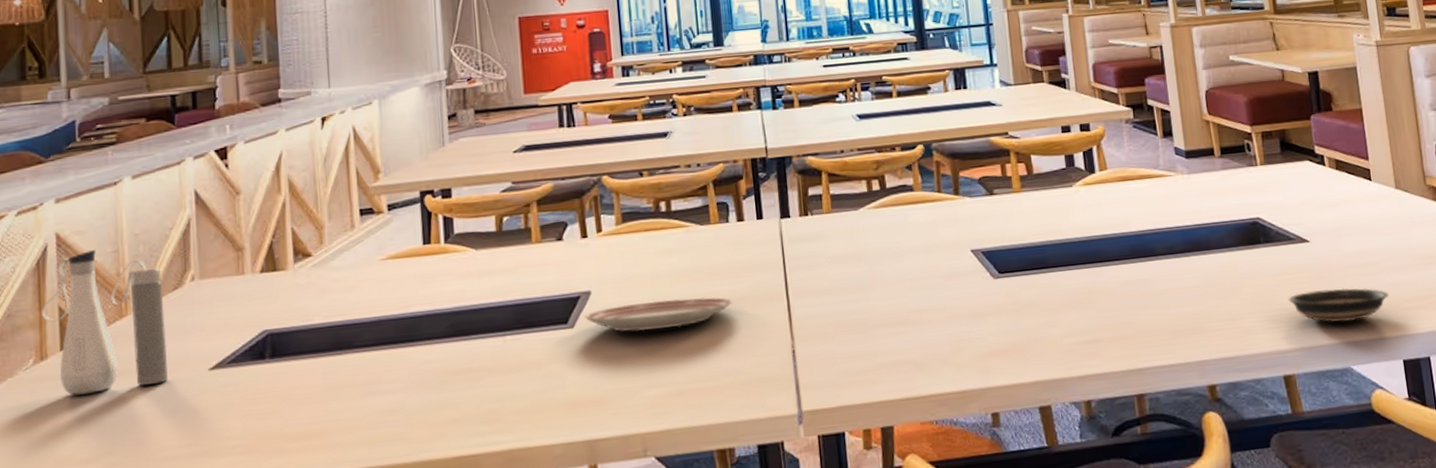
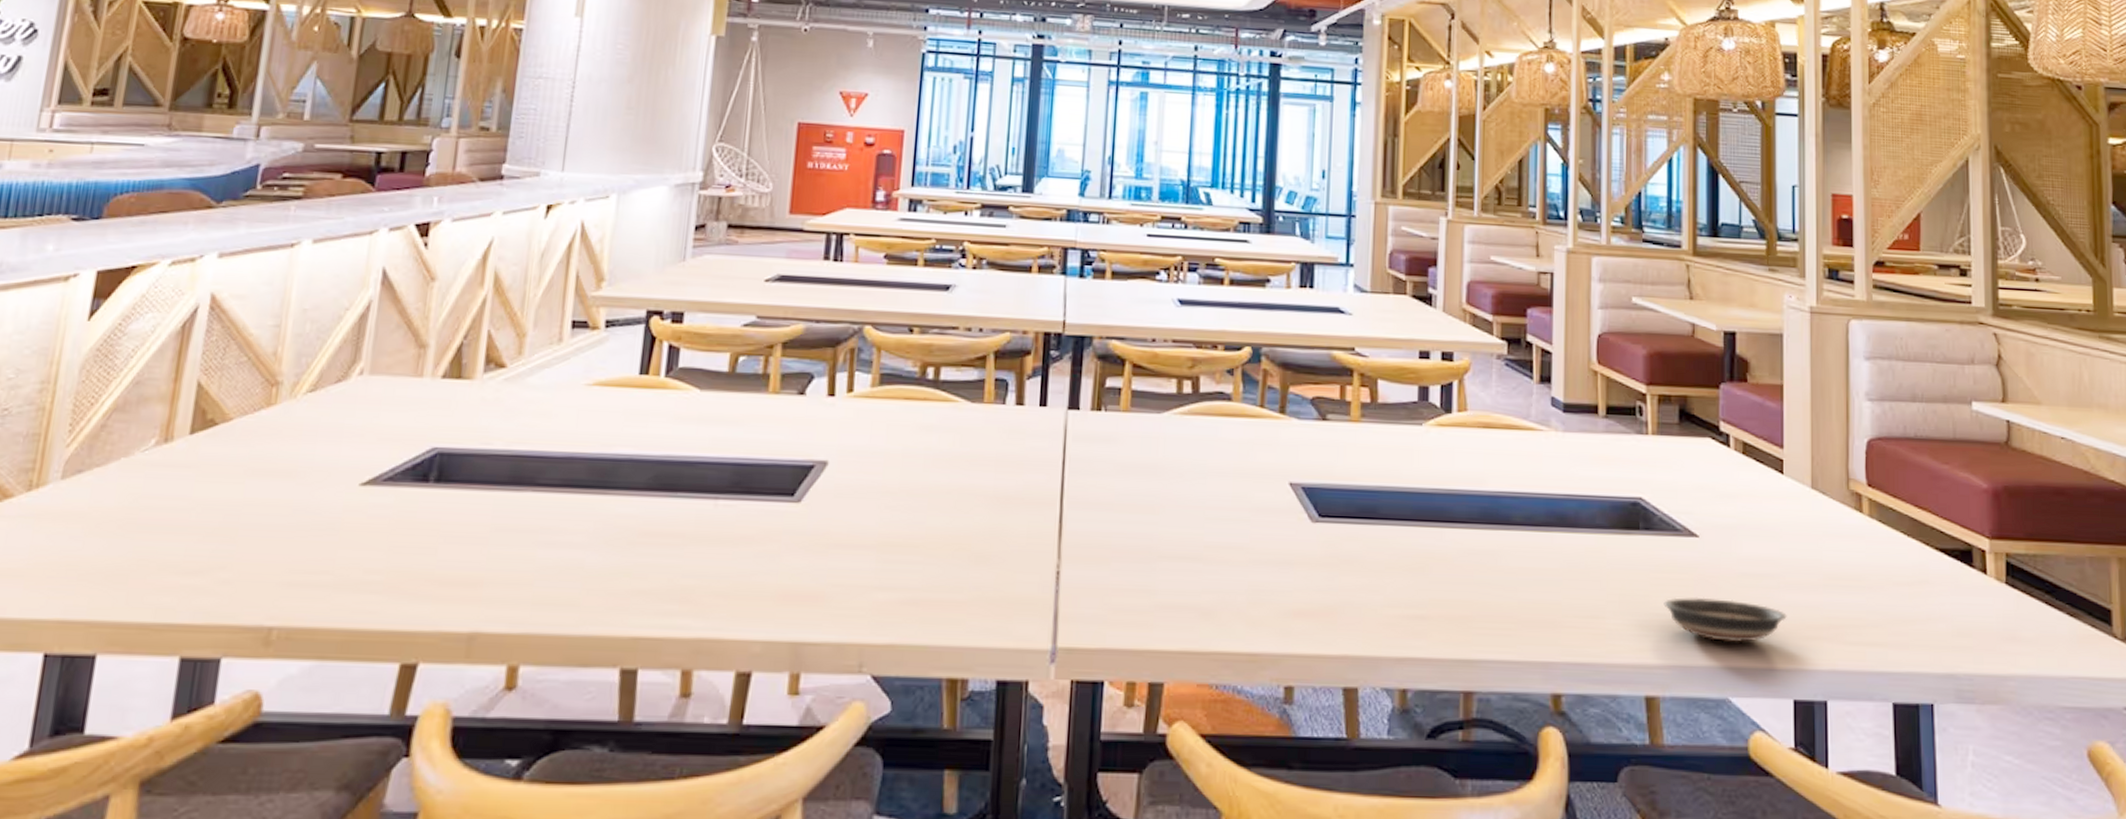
water bottle: present [42,249,168,396] -> none [176,319,327,492]
dinner plate: present [585,297,734,332] -> none [816,483,997,522]

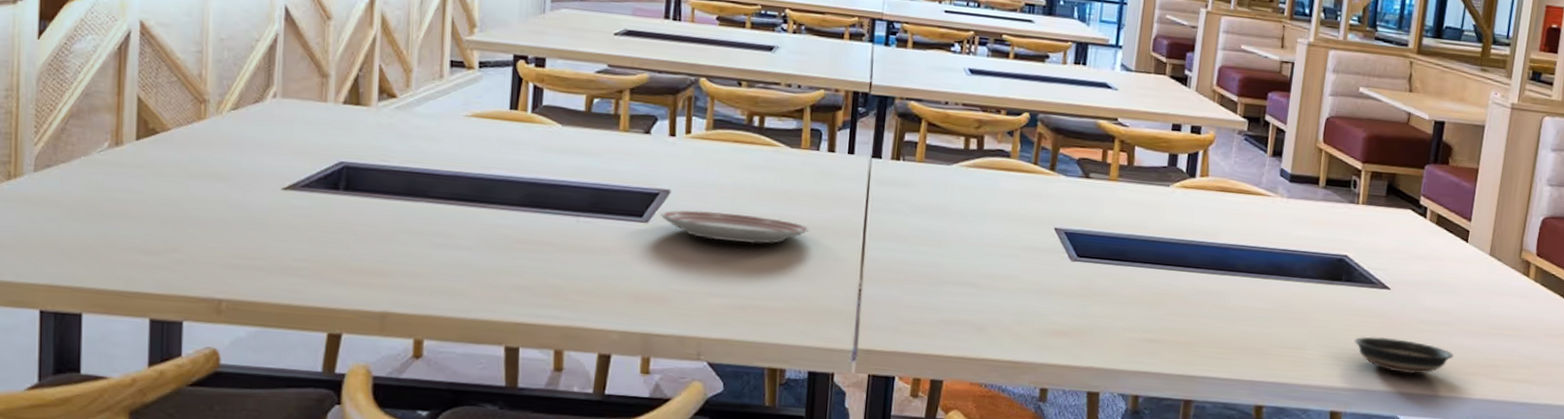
dinner plate: none [816,483,997,522] -> present [661,209,811,244]

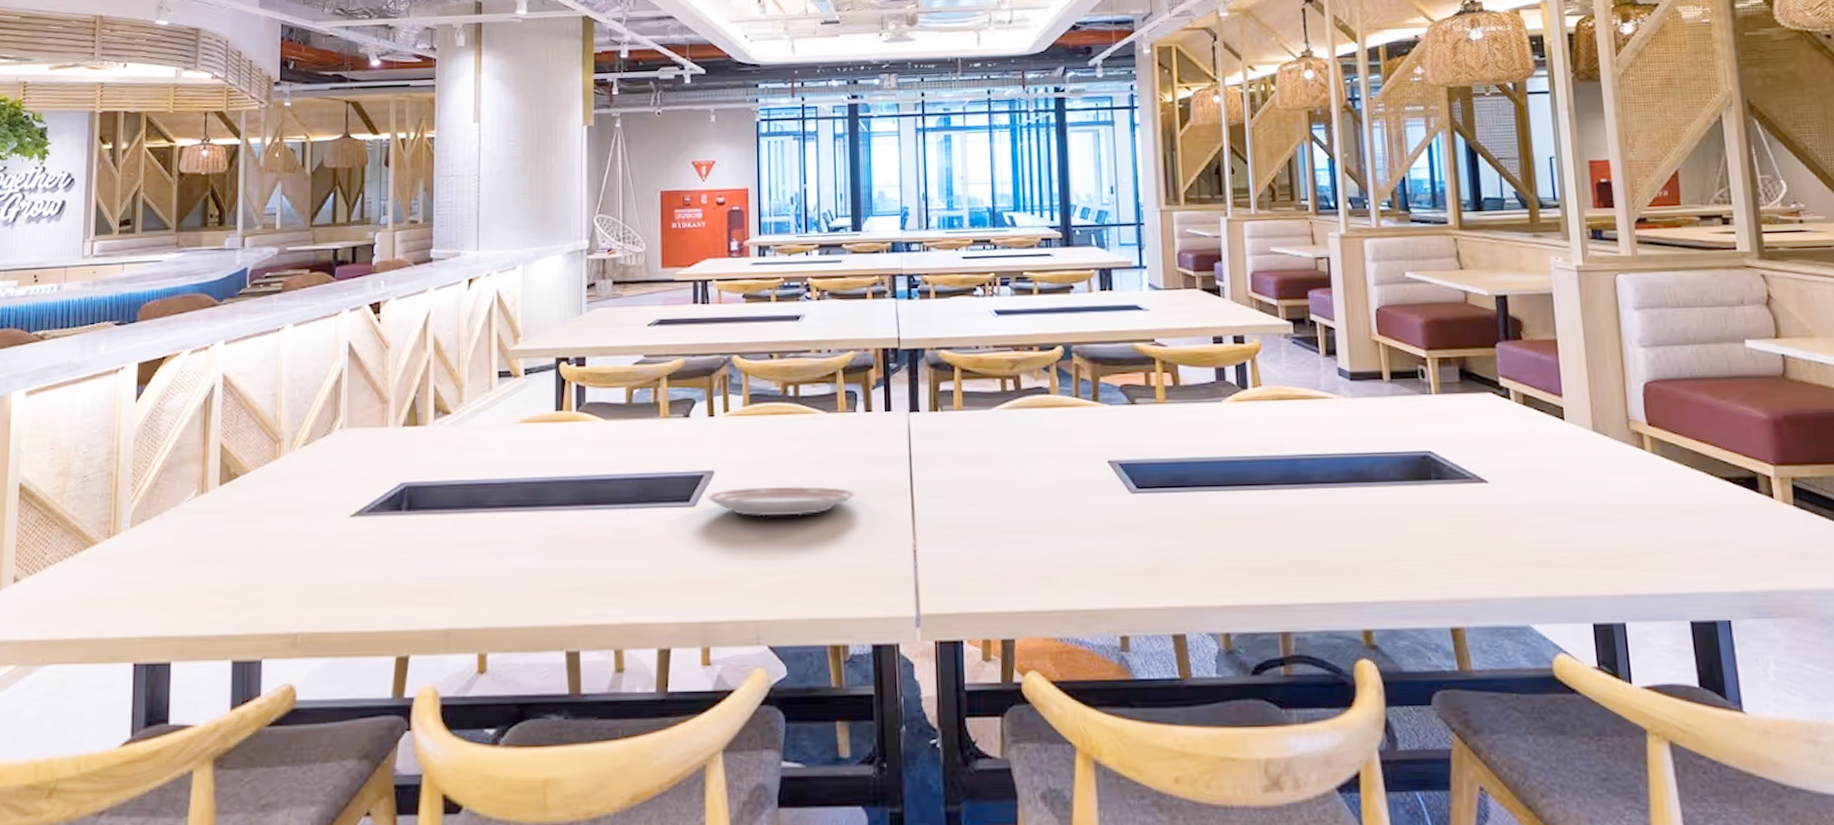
saucer: present [1354,336,1454,375] -> none [1460,536,1580,576]

